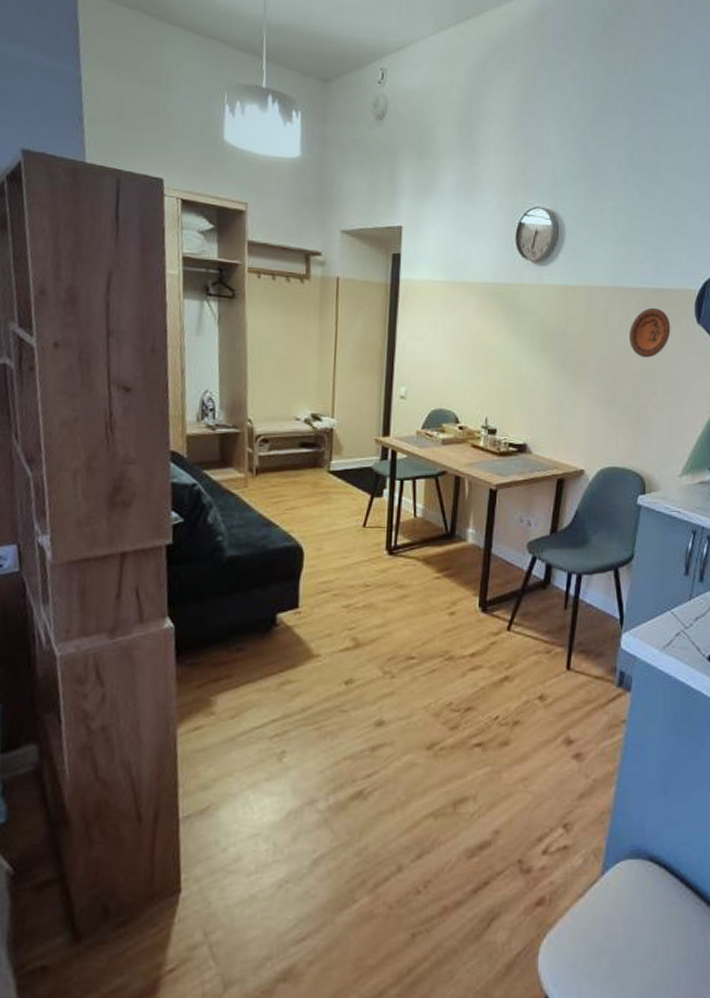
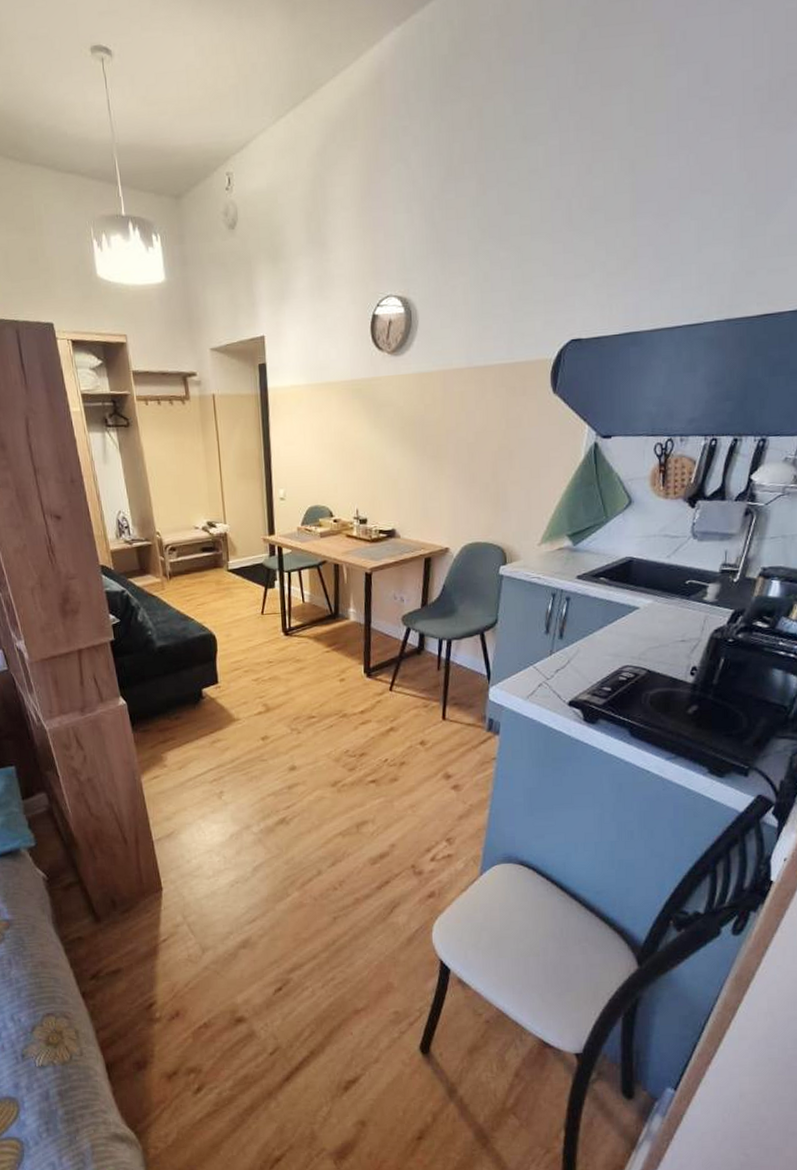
decorative plate: present [630,307,671,358] -> none [486,383,527,435]

